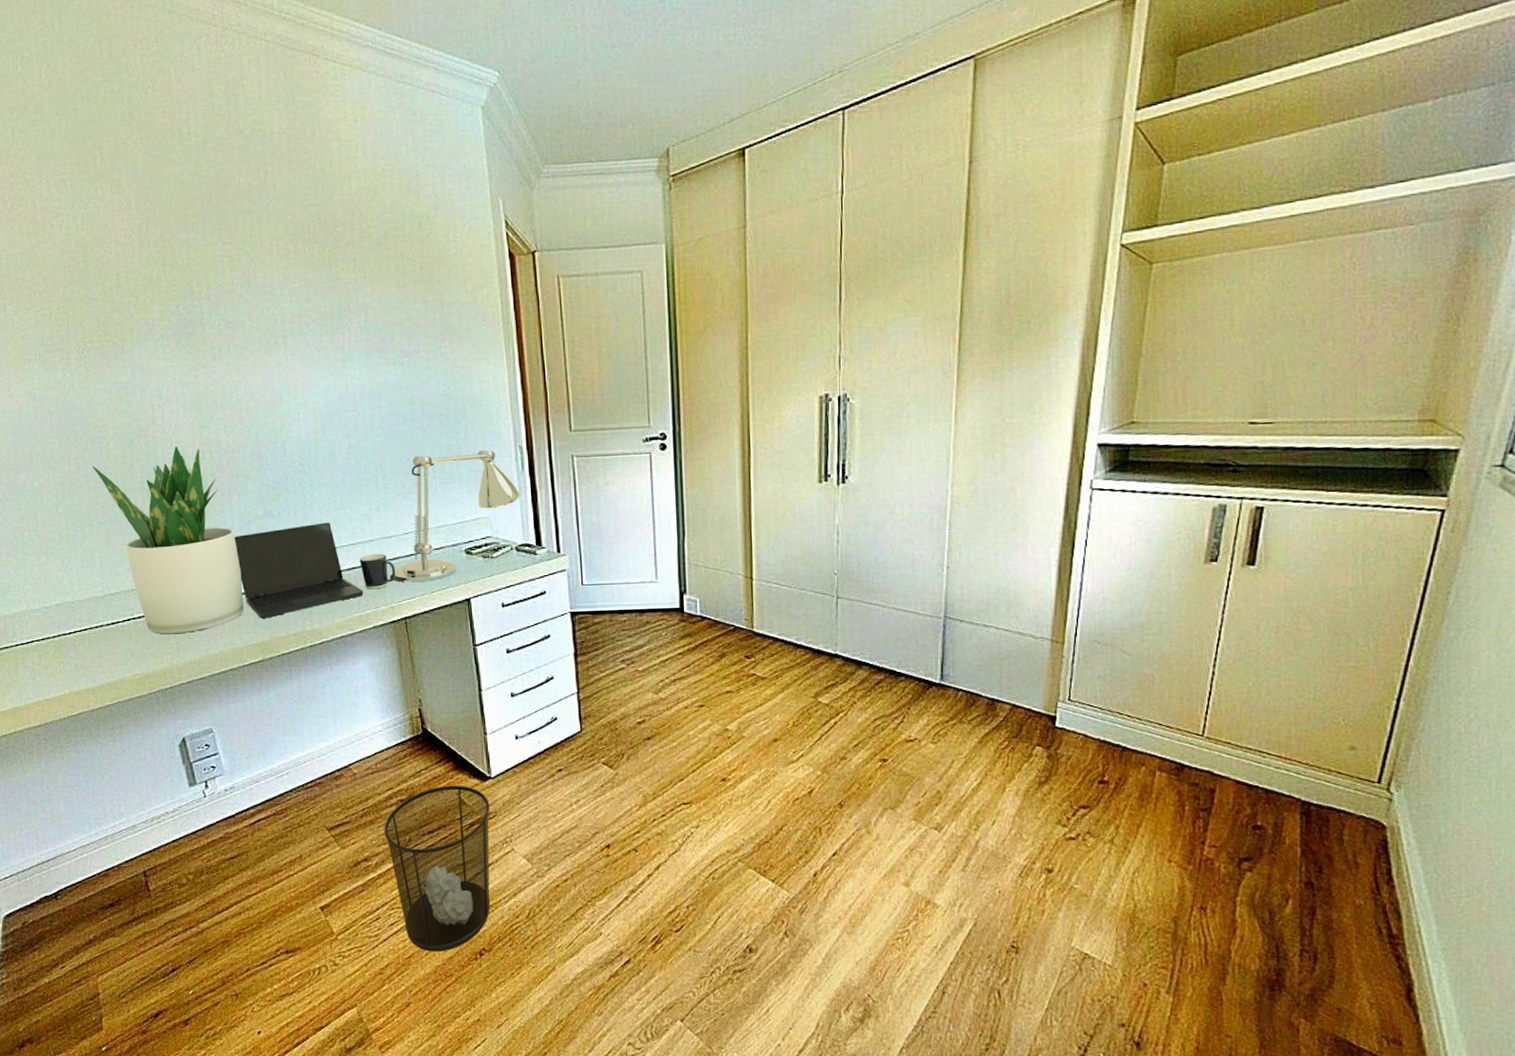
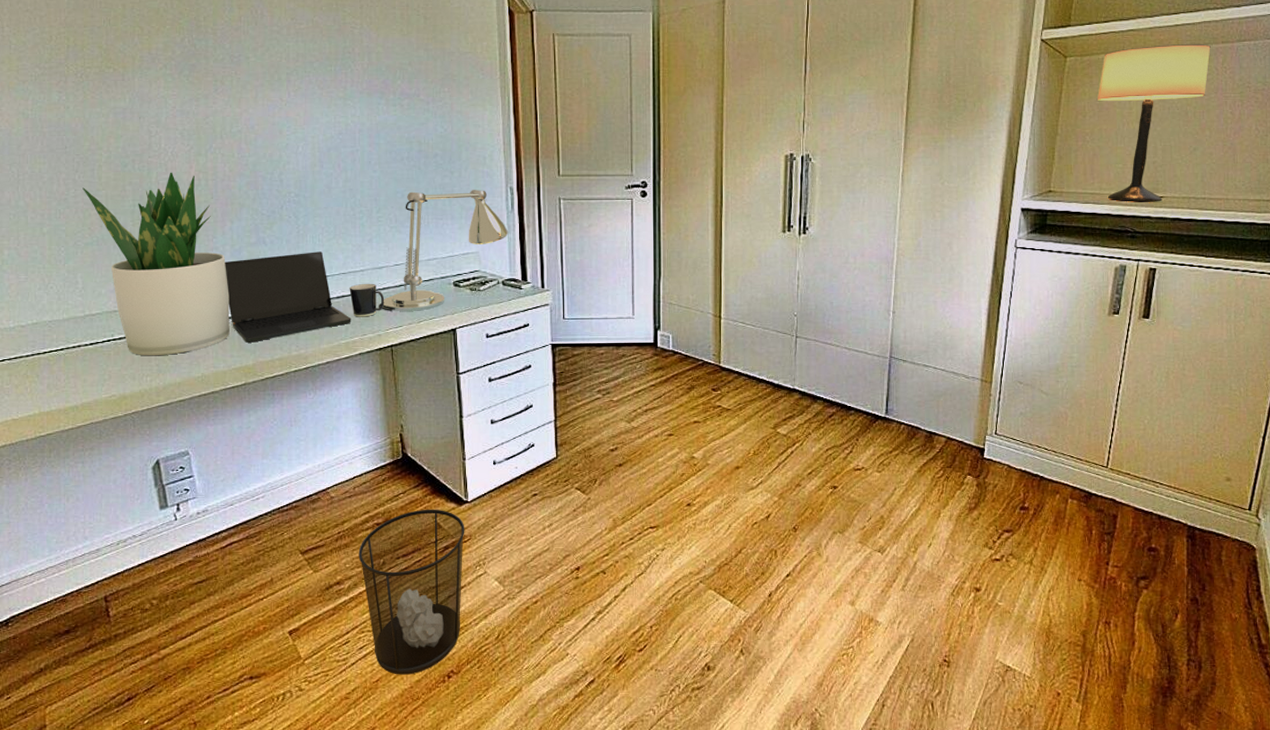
table lamp: none [1190,236,1335,431] -> present [1096,44,1211,202]

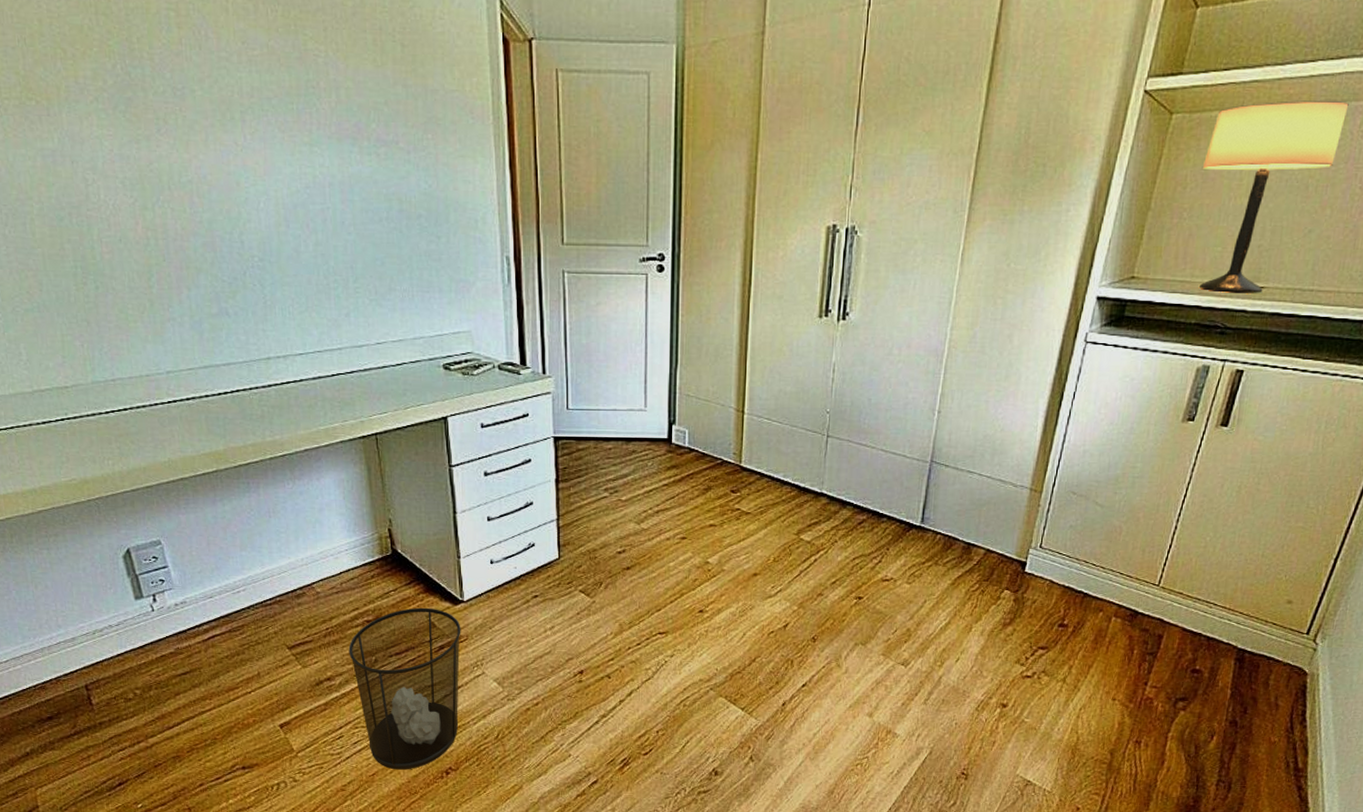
planter: present [83,172,230,356] -> none [15,228,196,438]
laptop: present [225,251,352,343] -> none [184,326,330,426]
mug: present [349,283,385,317] -> none [326,363,367,401]
desk lamp: present [378,190,509,311] -> none [359,258,505,396]

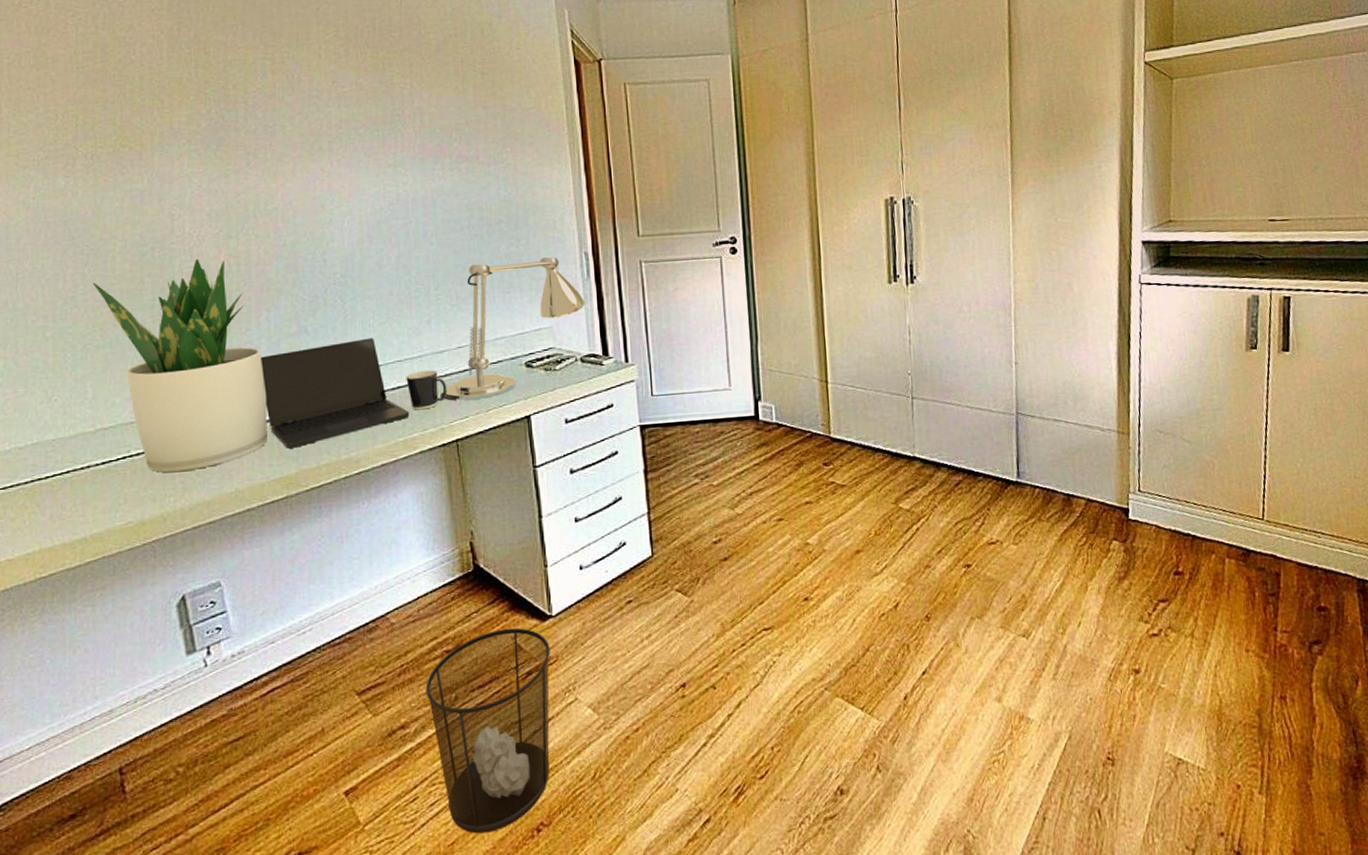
planter: none [15,228,196,438] -> present [93,258,268,473]
laptop: none [184,326,330,426] -> present [261,338,410,449]
mug: none [326,363,367,401] -> present [406,370,447,410]
desk lamp: none [359,258,505,396] -> present [440,257,586,401]
table lamp: present [1198,100,1349,293] -> none [1208,58,1320,227]

